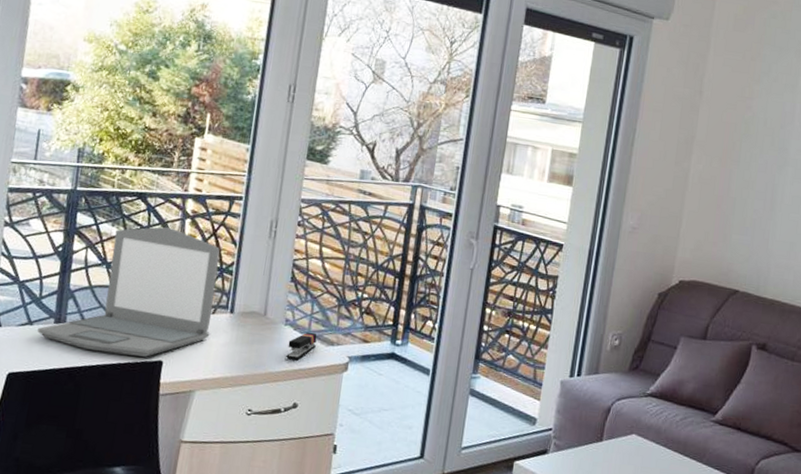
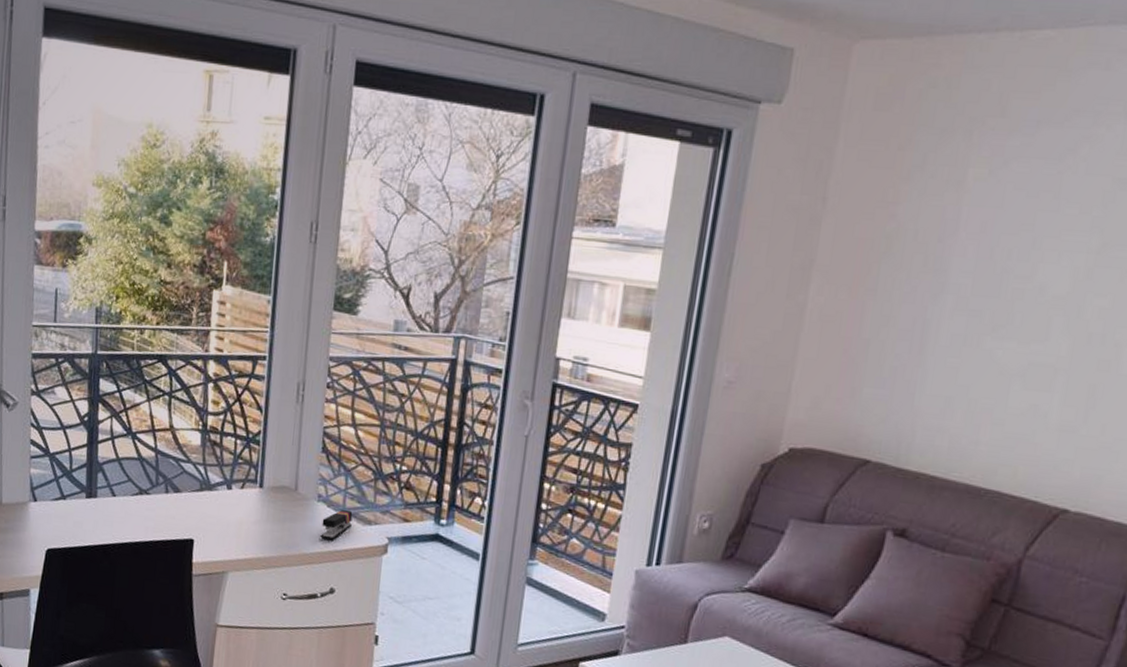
laptop: present [37,227,221,357] -> none [71,392,246,535]

